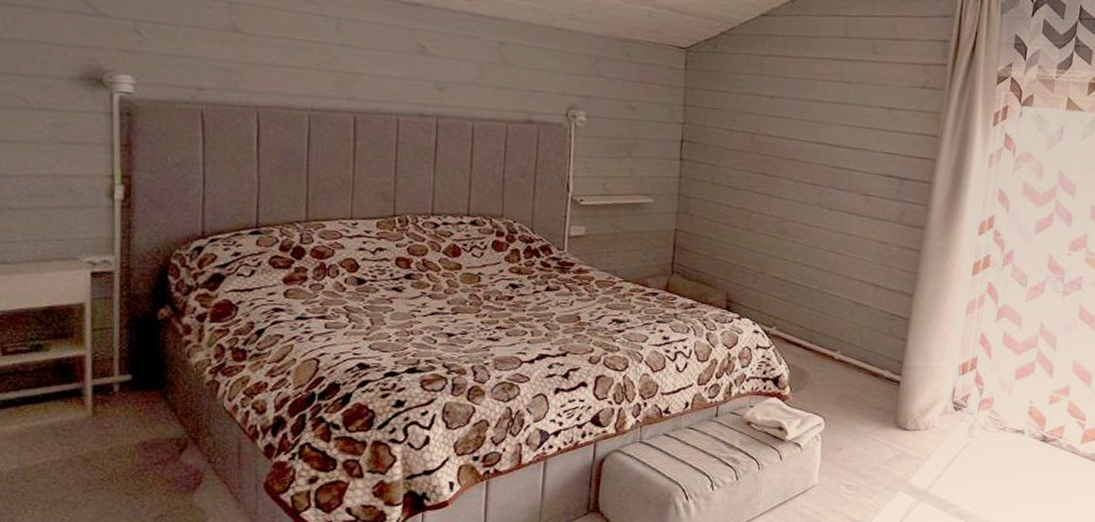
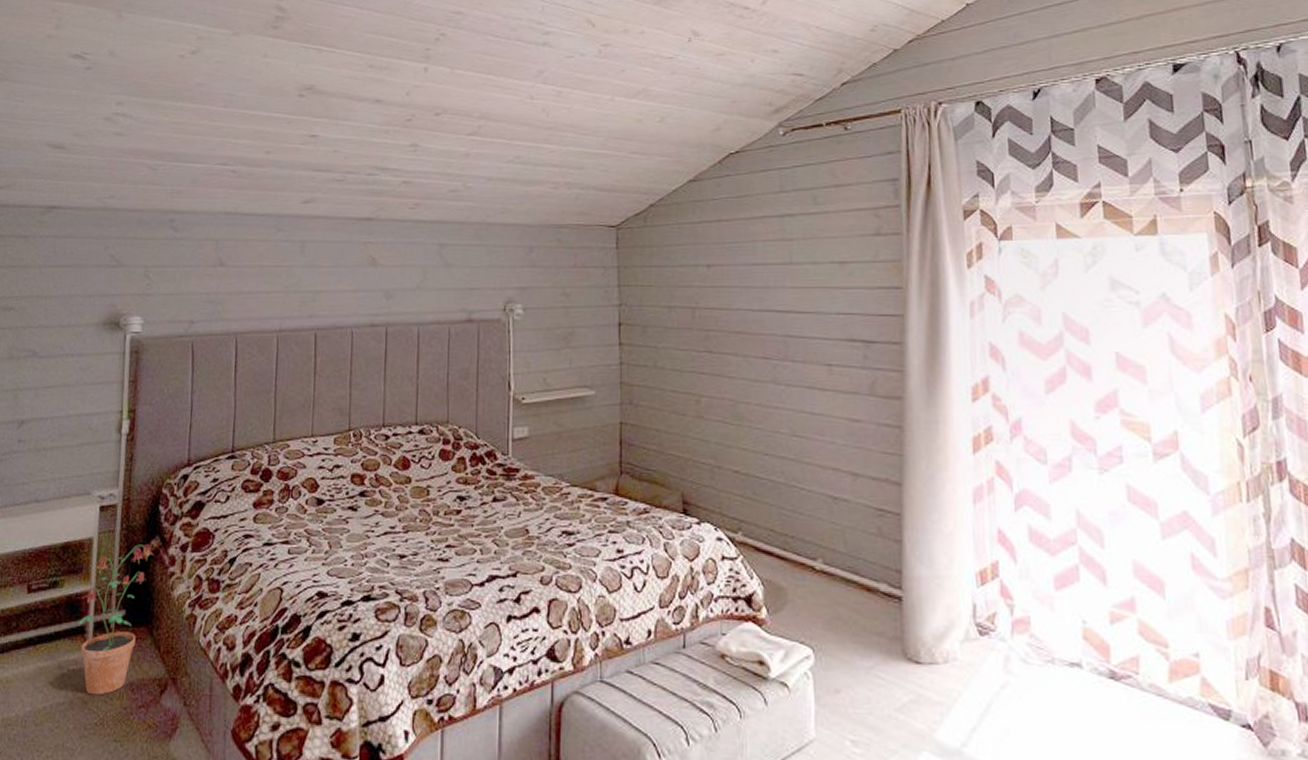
potted plant: none [71,312,164,454] -> present [78,544,154,696]

